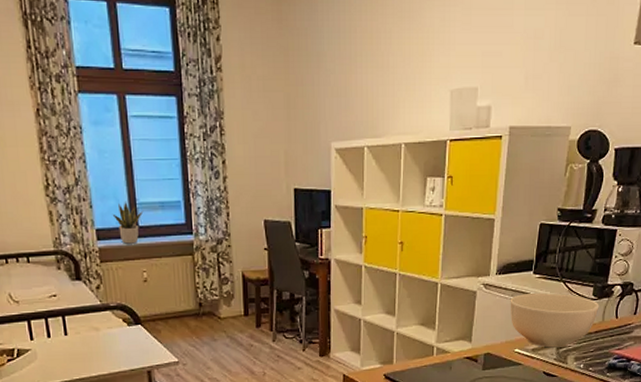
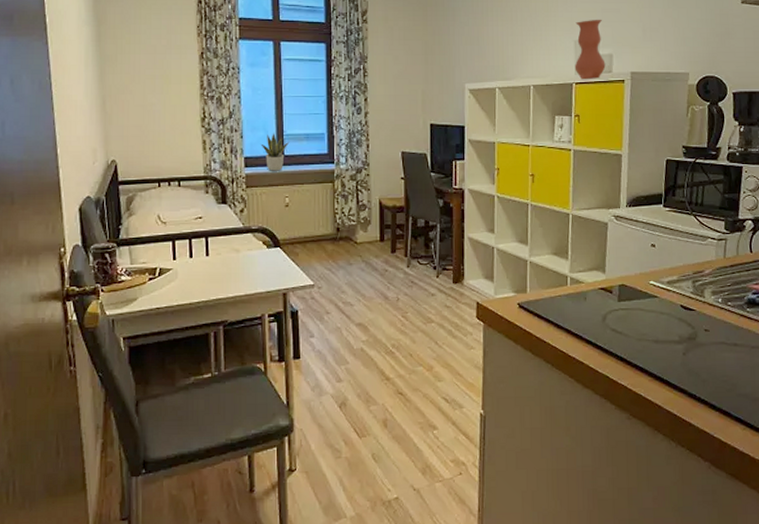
vase: none [449,64,483,136] -> present [574,19,606,80]
bowl: present [510,293,599,348] -> none [642,226,732,281]

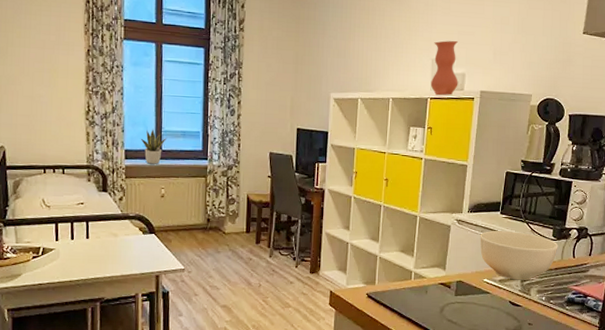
bowl: none [642,226,732,281] -> present [480,231,558,280]

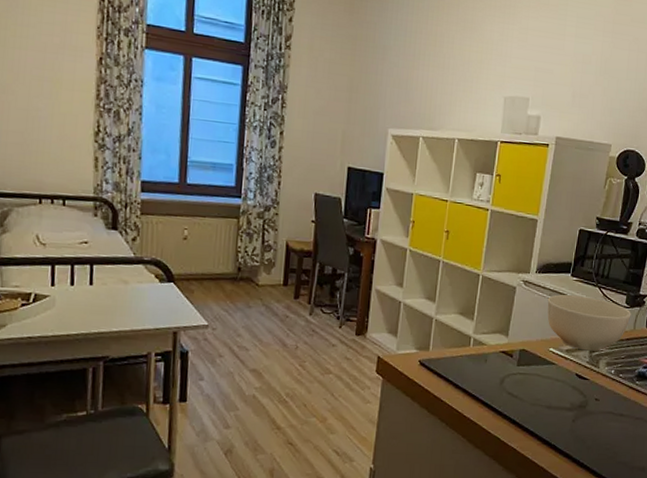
potted plant: present [140,128,168,164] -> none [161,157,194,200]
vase: present [430,40,459,96] -> none [501,77,535,140]

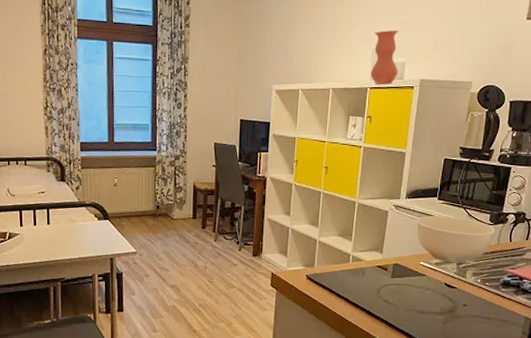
vase: none [501,77,535,140] -> present [370,30,399,85]

